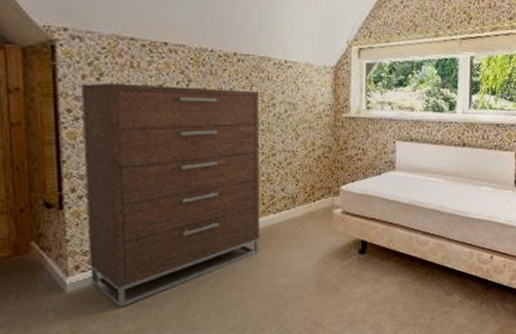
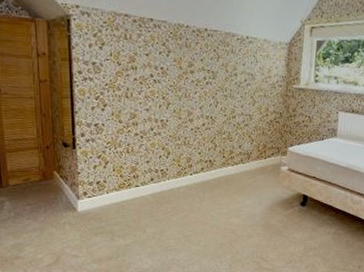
dresser: present [82,82,259,308] -> none [89,51,224,227]

